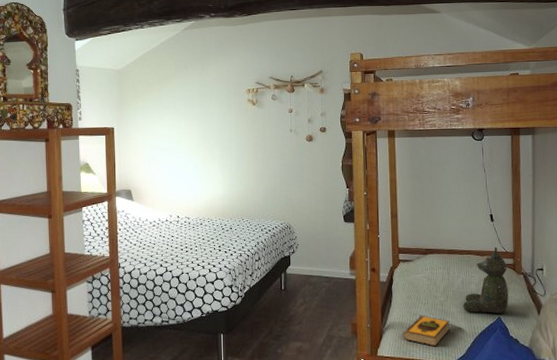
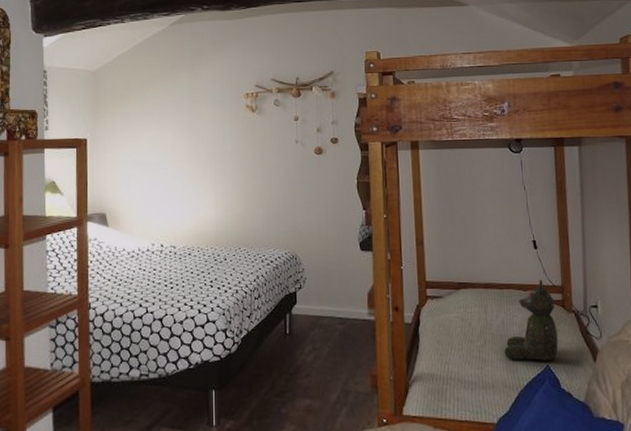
hardback book: present [403,316,450,347] -> none [433,364,490,403]

